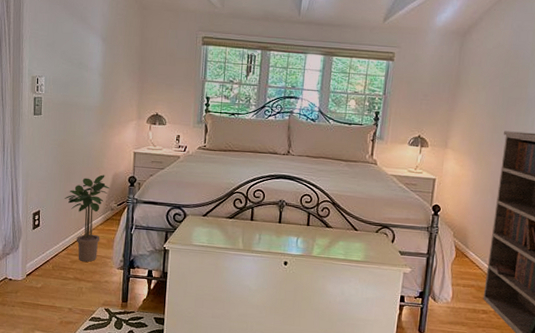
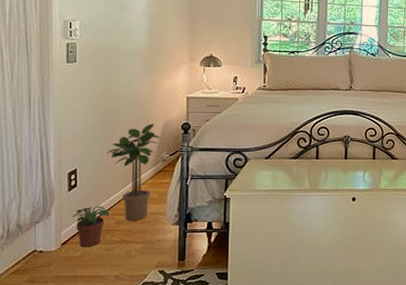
potted plant: none [35,245,65,281] -> present [71,206,109,248]

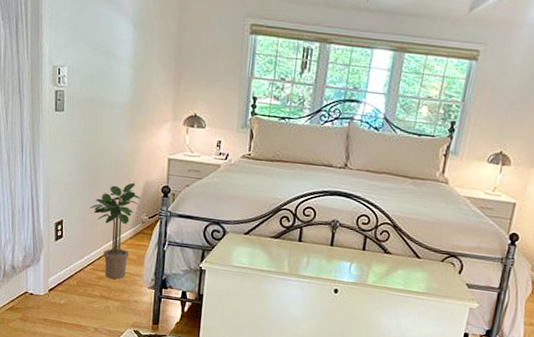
potted plant: present [71,206,109,248] -> none [57,258,91,297]

